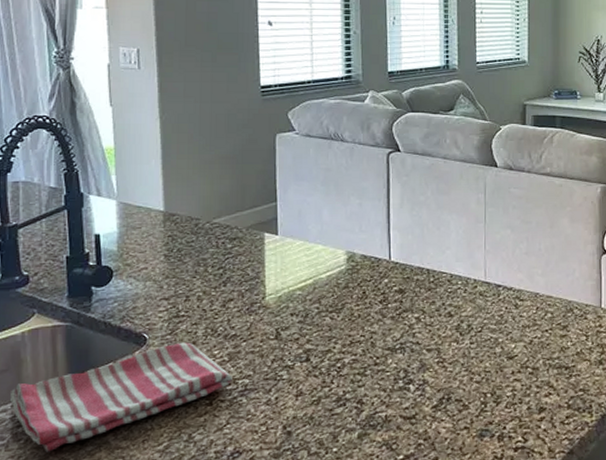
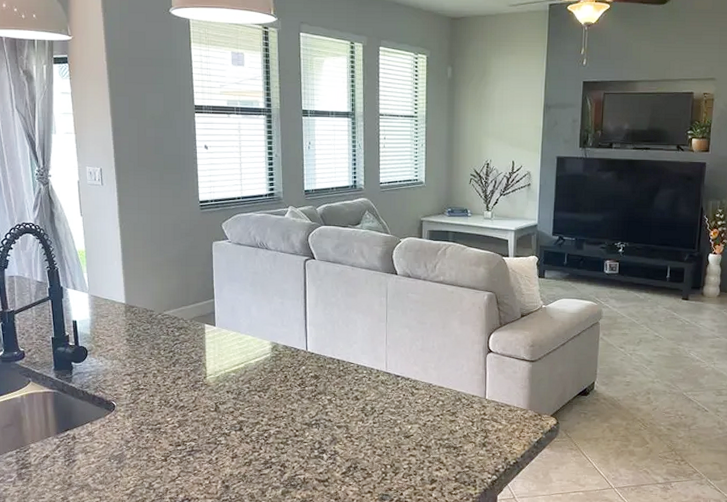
dish towel: present [9,342,232,452] -> none [14,410,182,490]

